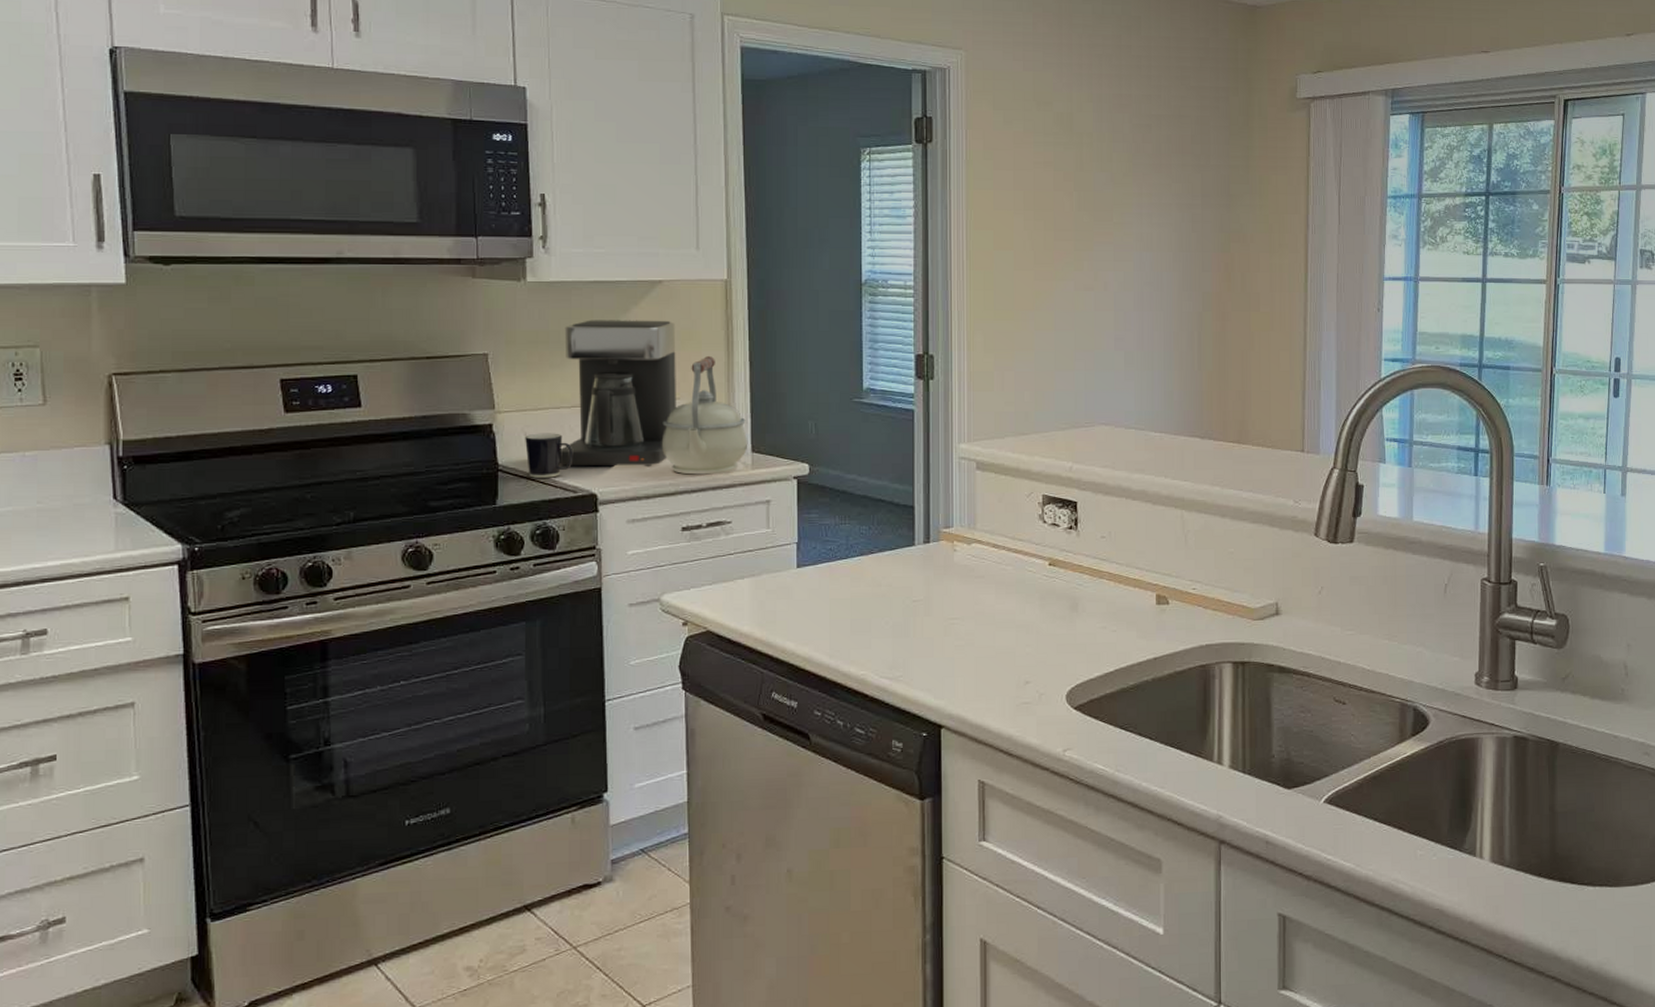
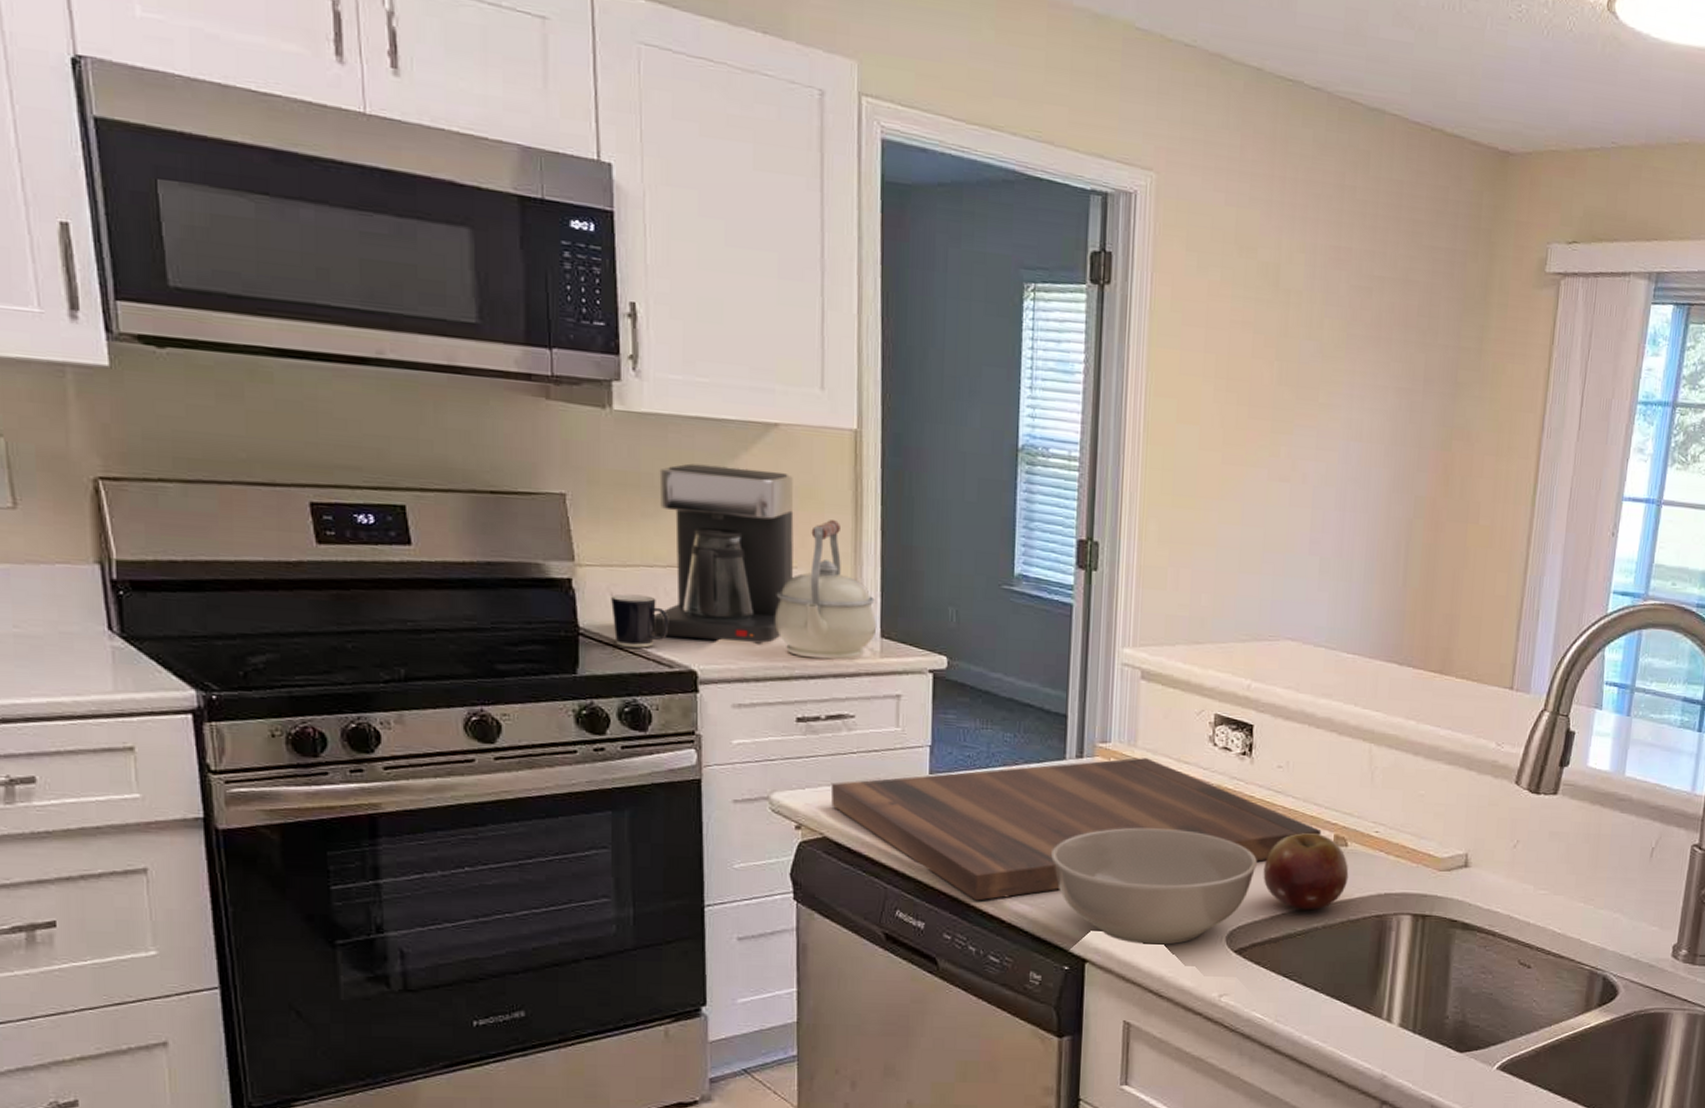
cutting board: none [712,539,1145,679] -> present [830,757,1322,901]
bowl: none [905,600,1089,708] -> present [1050,827,1257,945]
fruit: none [1095,595,1172,666] -> present [1263,833,1349,911]

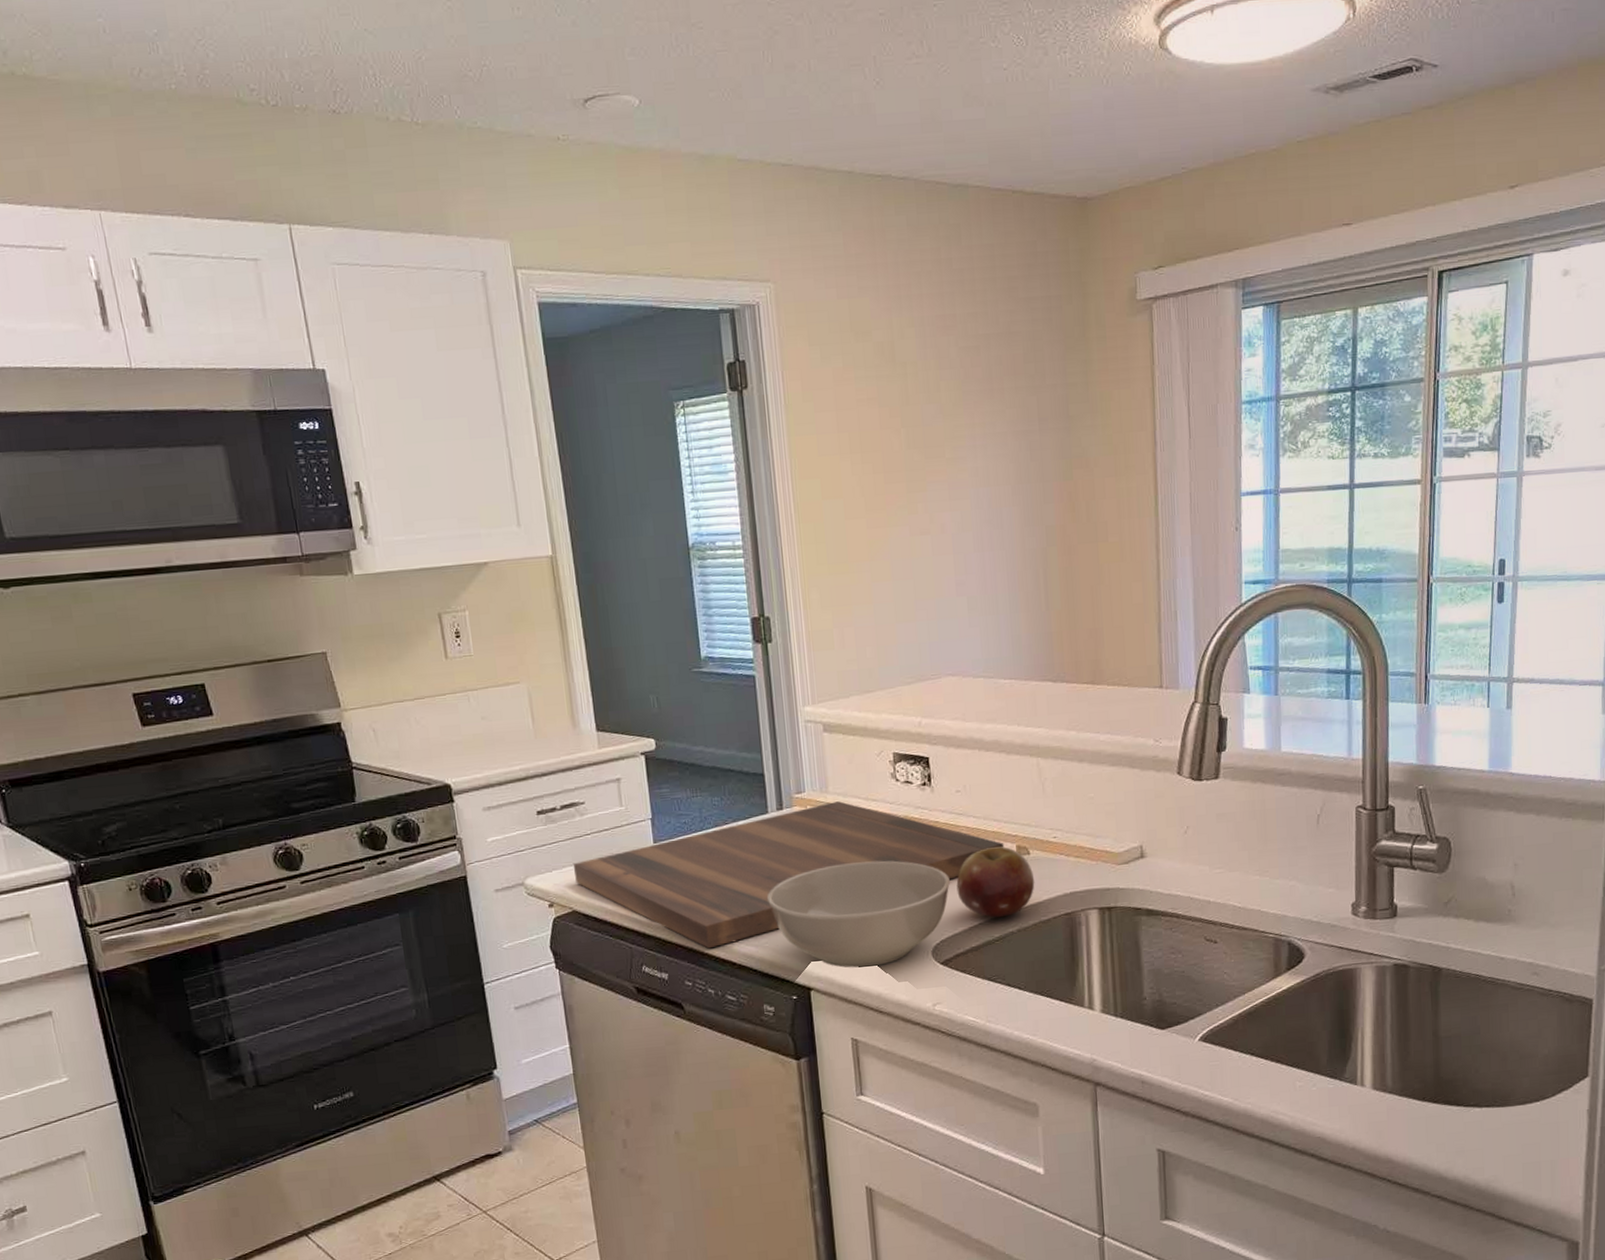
mug: present [611,594,669,648] -> none [374,726,424,773]
coffee maker: present [653,463,794,644] -> none [397,603,517,759]
kettle: present [774,520,877,660] -> none [505,636,593,759]

